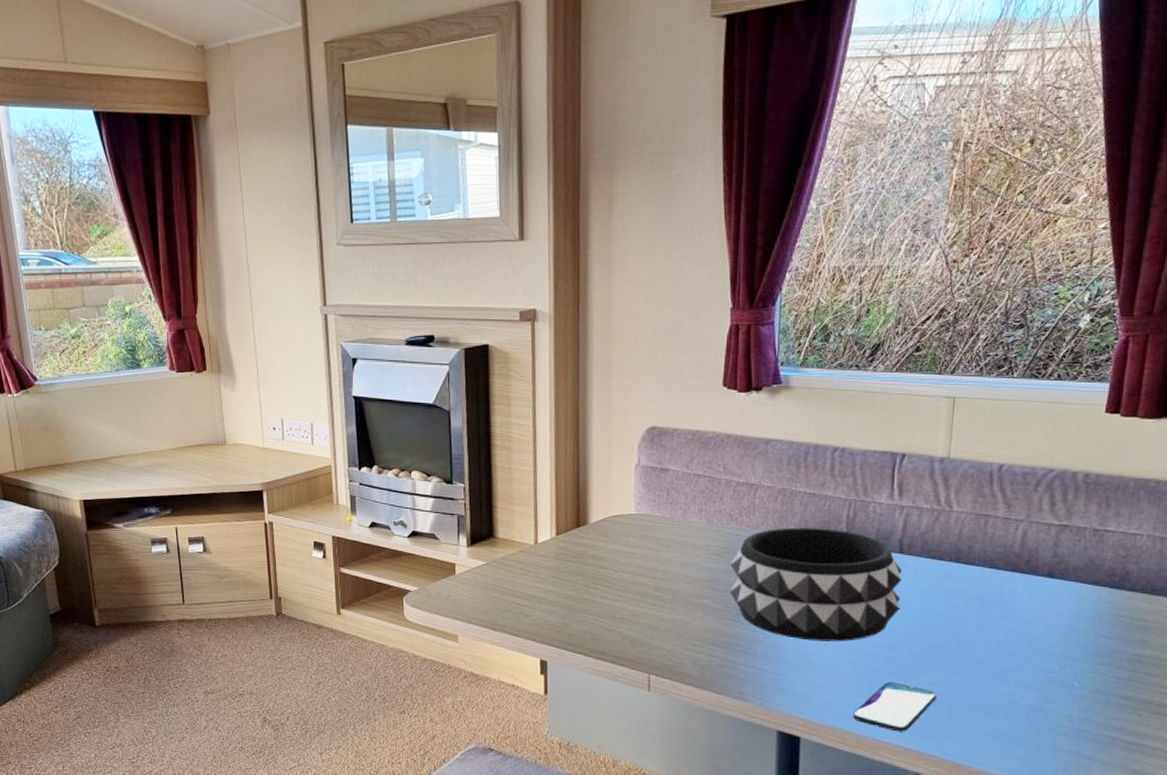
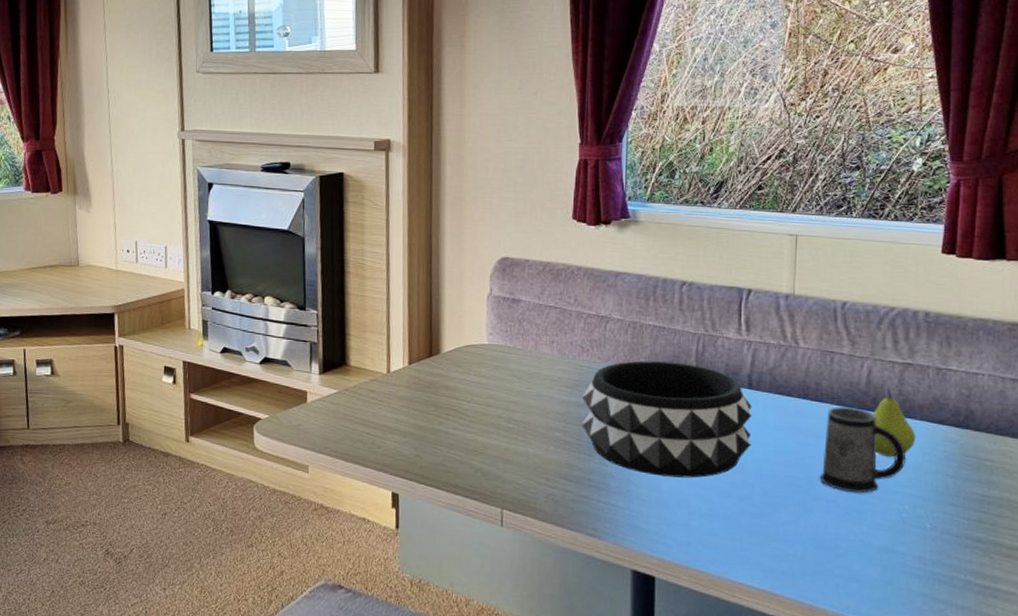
smartphone: present [853,682,937,732] -> none [708,520,790,573]
mug: none [968,570,1057,654] -> present [819,407,905,493]
fruit: none [1025,550,1070,619] -> present [873,388,916,458]

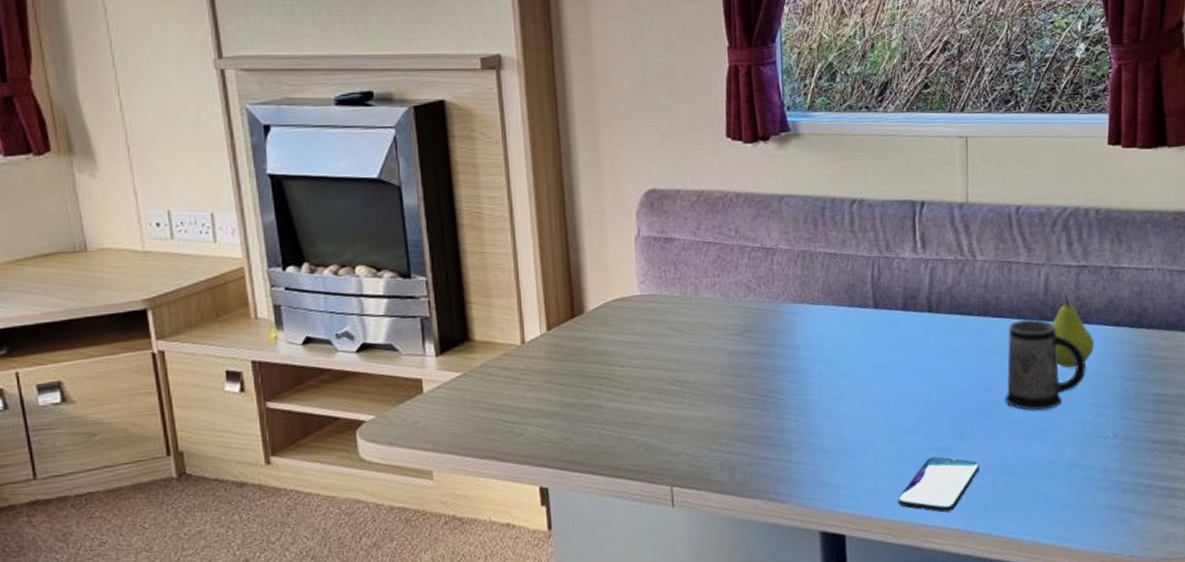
decorative bowl: present [581,360,752,478] -> none [752,292,935,423]
smartphone: none [708,520,790,573] -> present [898,456,980,513]

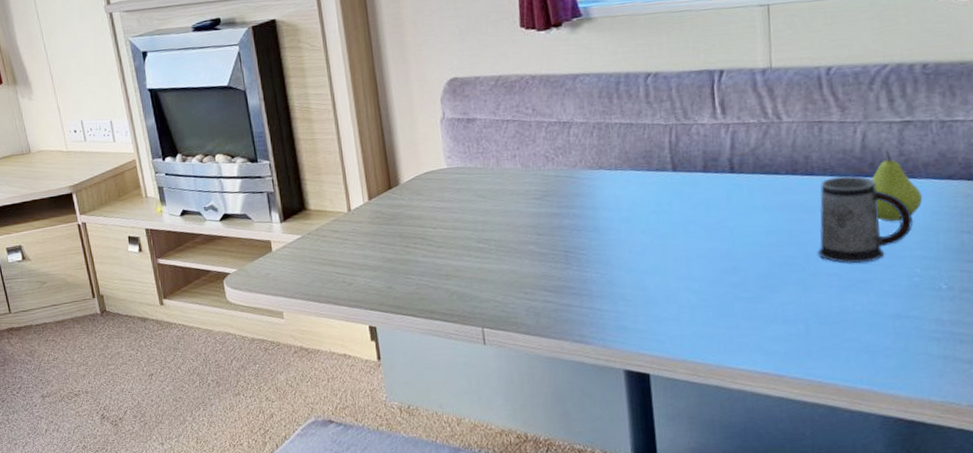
smartphone: present [898,456,980,513] -> none [703,306,791,357]

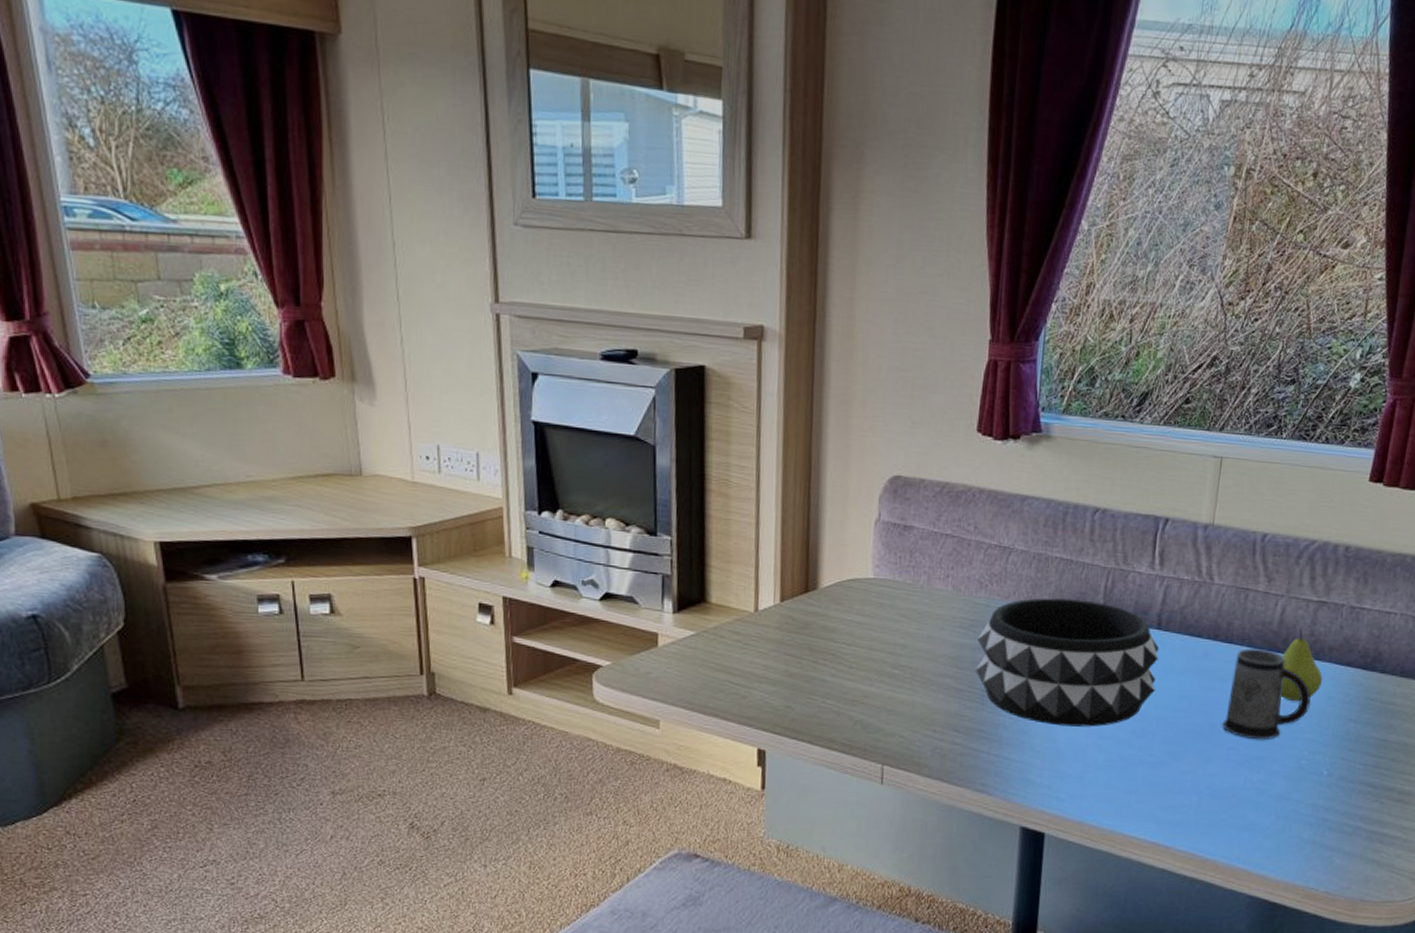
decorative bowl: none [552,157,739,275] -> present [975,598,1160,727]

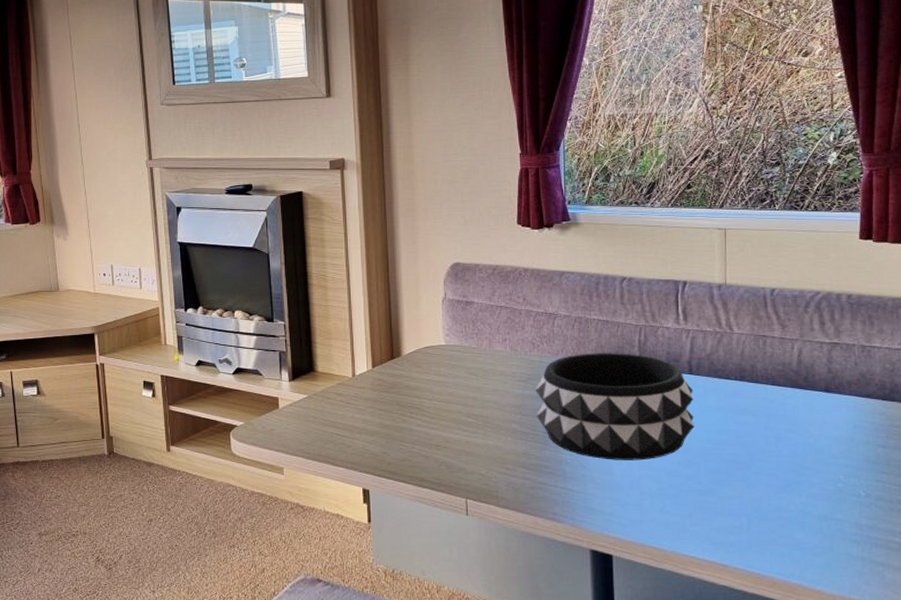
mug: present [1222,648,1311,739] -> none [759,387,838,465]
fruit: present [1280,628,1323,702] -> none [805,366,847,432]

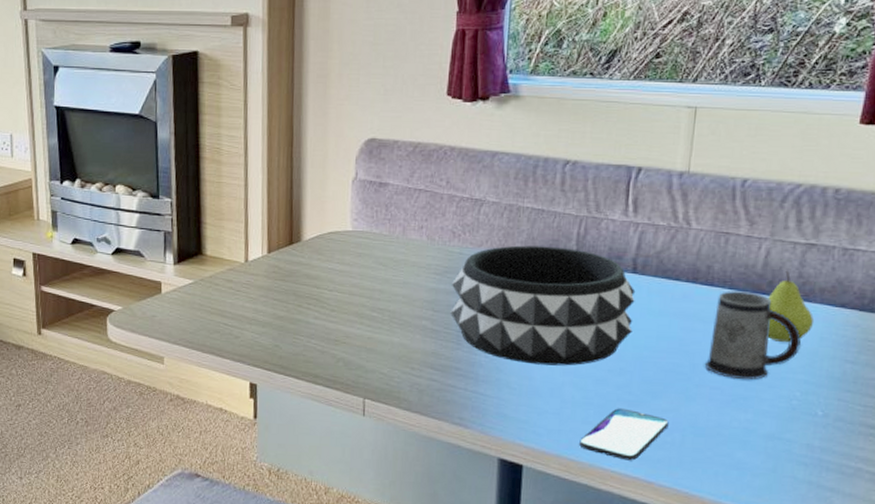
smartphone: none [660,497,736,546] -> present [579,408,669,461]
mug: none [759,387,838,465] -> present [704,291,801,380]
fruit: none [805,366,847,432] -> present [767,270,815,343]

